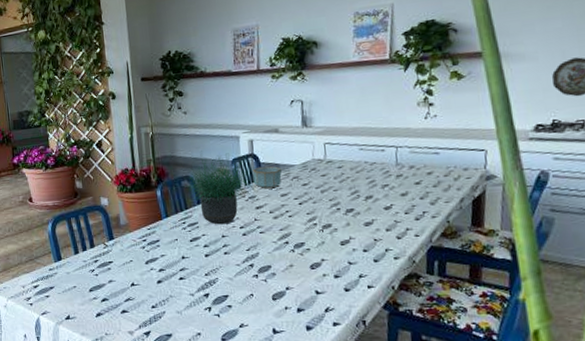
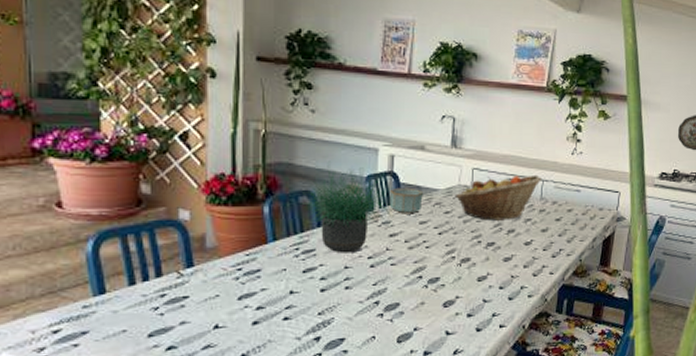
fruit basket: none [311,142,395,189] -> present [456,174,541,221]

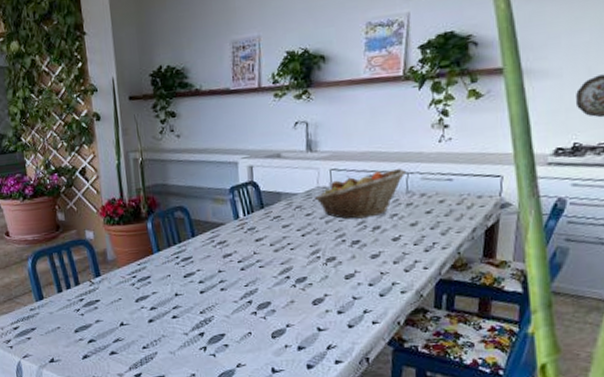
potted plant: present [301,161,394,253] -> none [176,178,257,259]
bowl: present [389,187,424,214] -> none [251,194,285,220]

